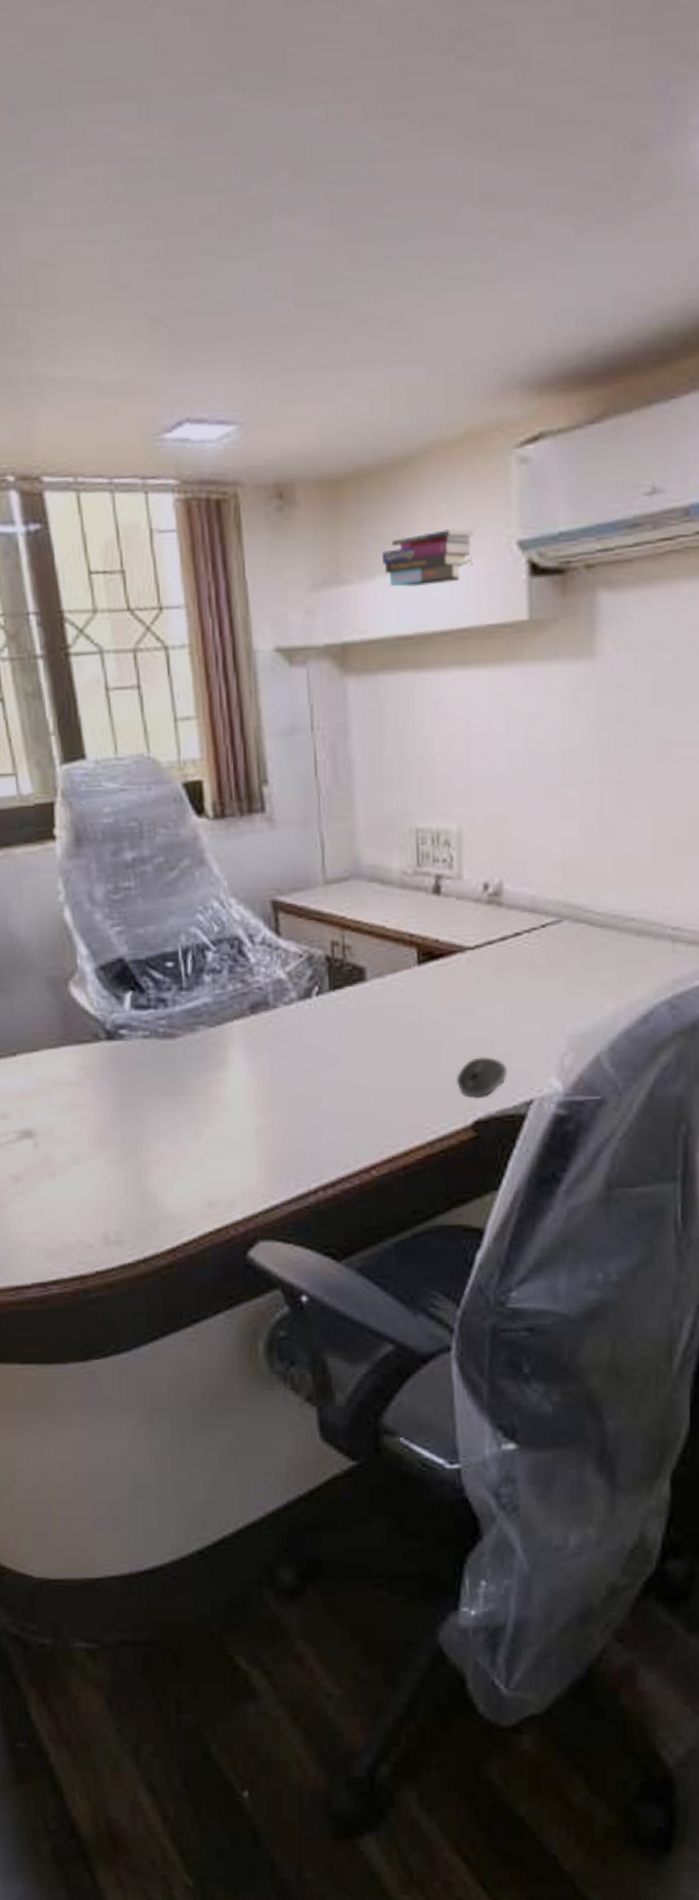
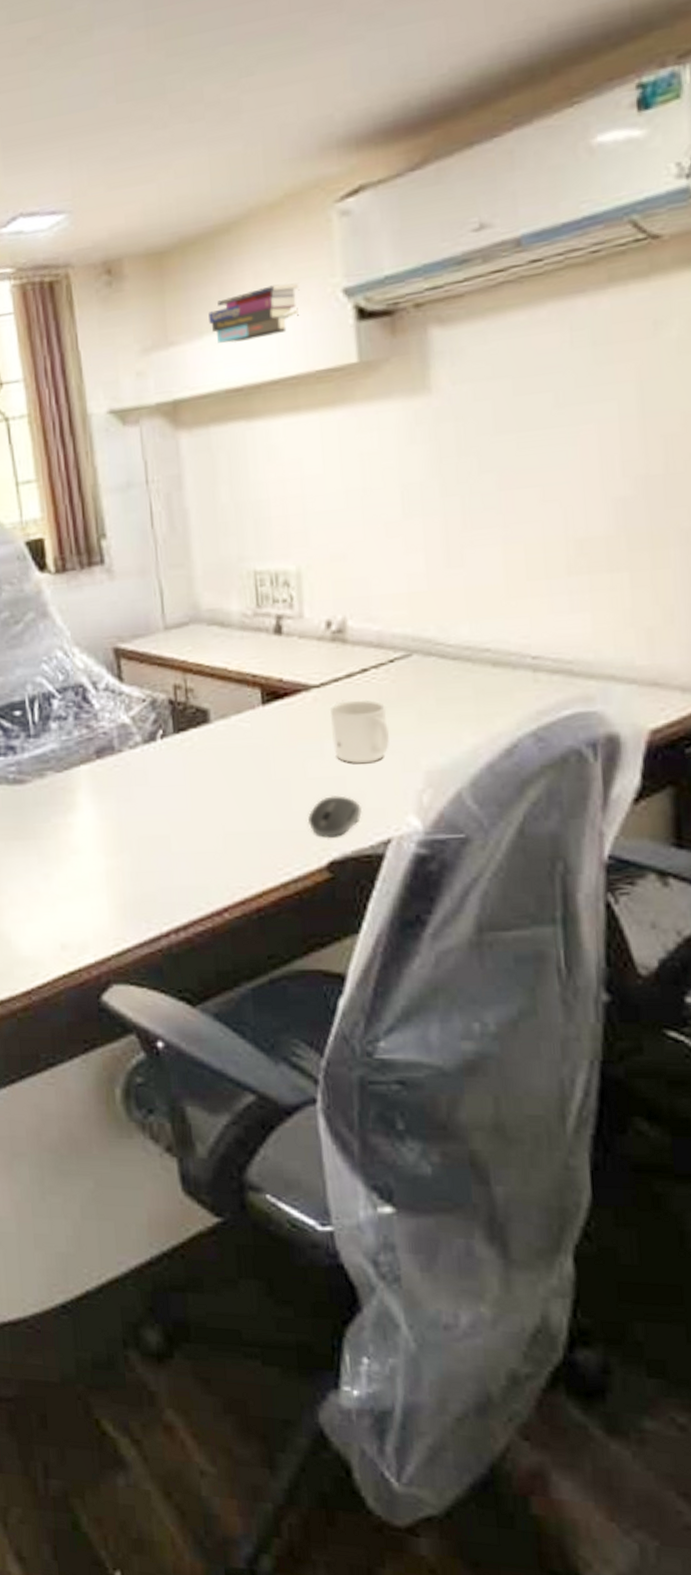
mug: none [482,963,537,1026] -> present [330,699,389,764]

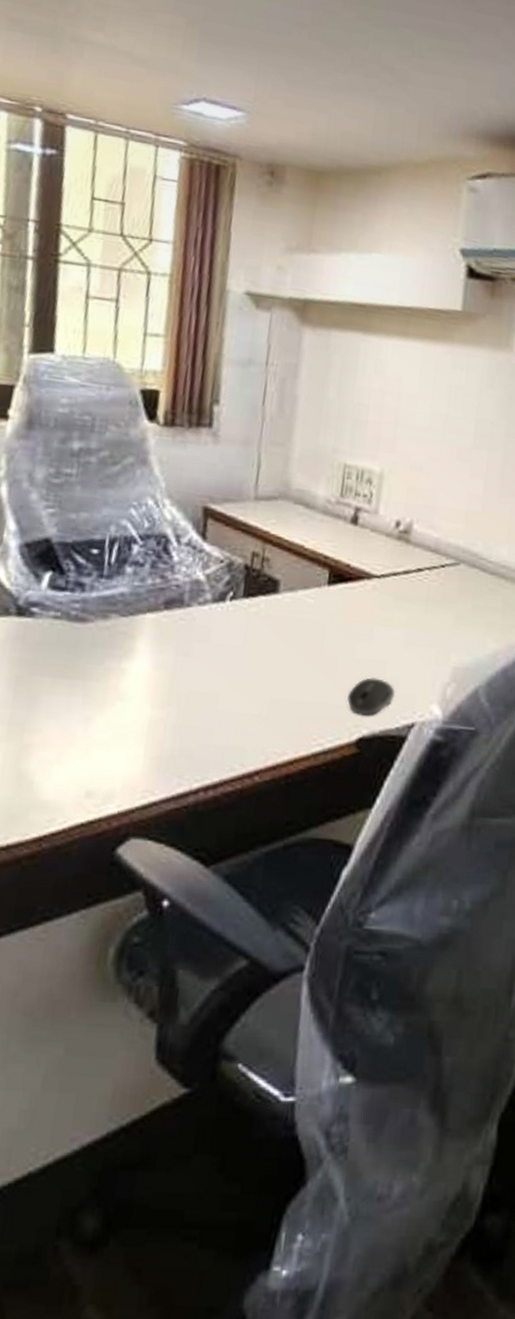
books: present [208,282,300,344] -> none [349,227,428,270]
mug: present [330,699,389,764] -> none [381,594,432,653]

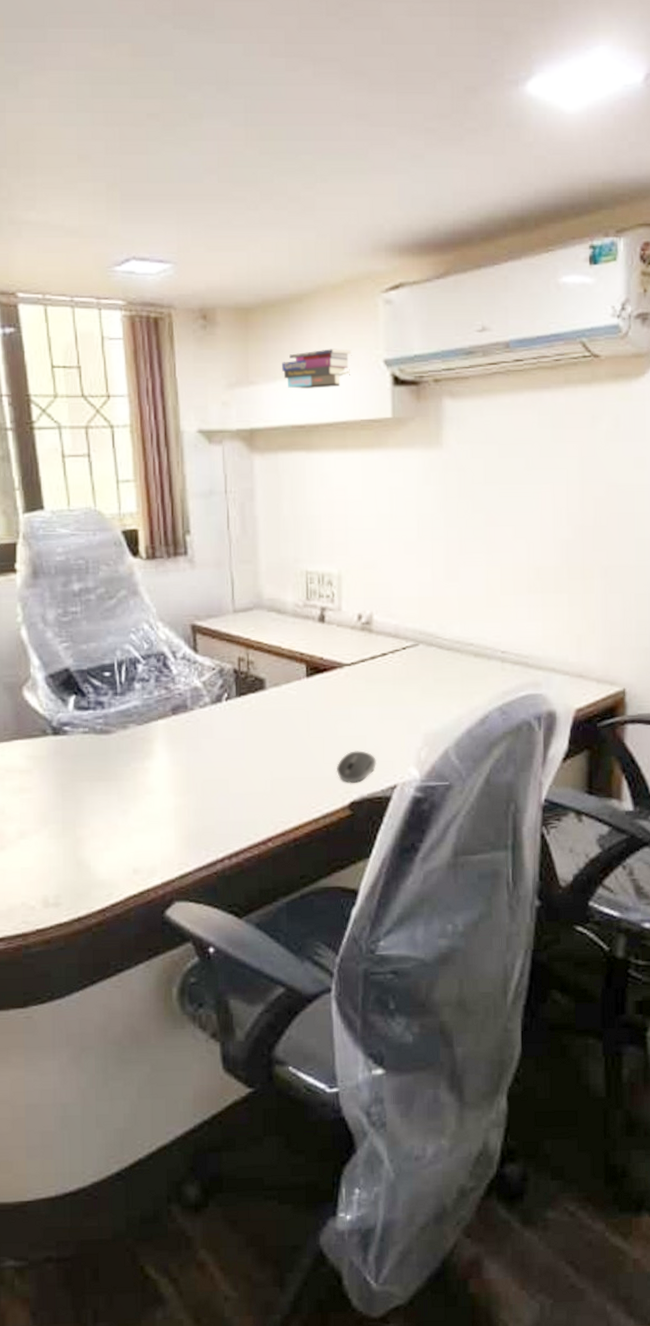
books: none [349,227,428,270] -> present [282,349,352,389]

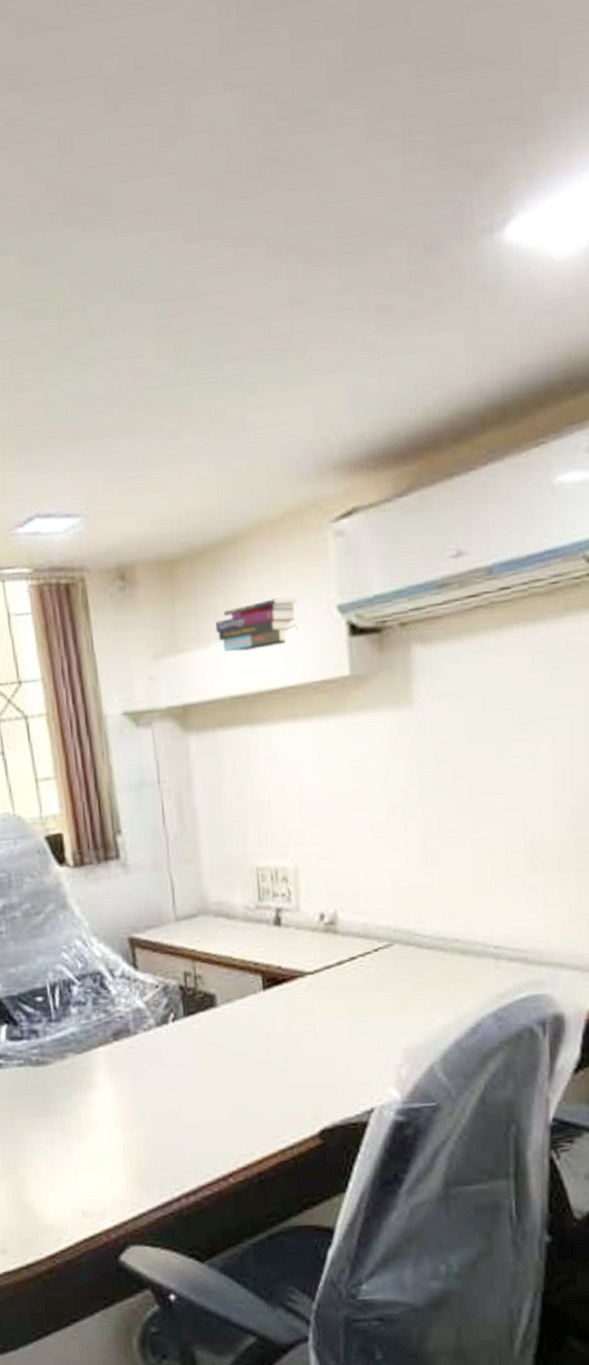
computer mouse: present [336,751,376,782] -> none [302,1071,349,1107]

